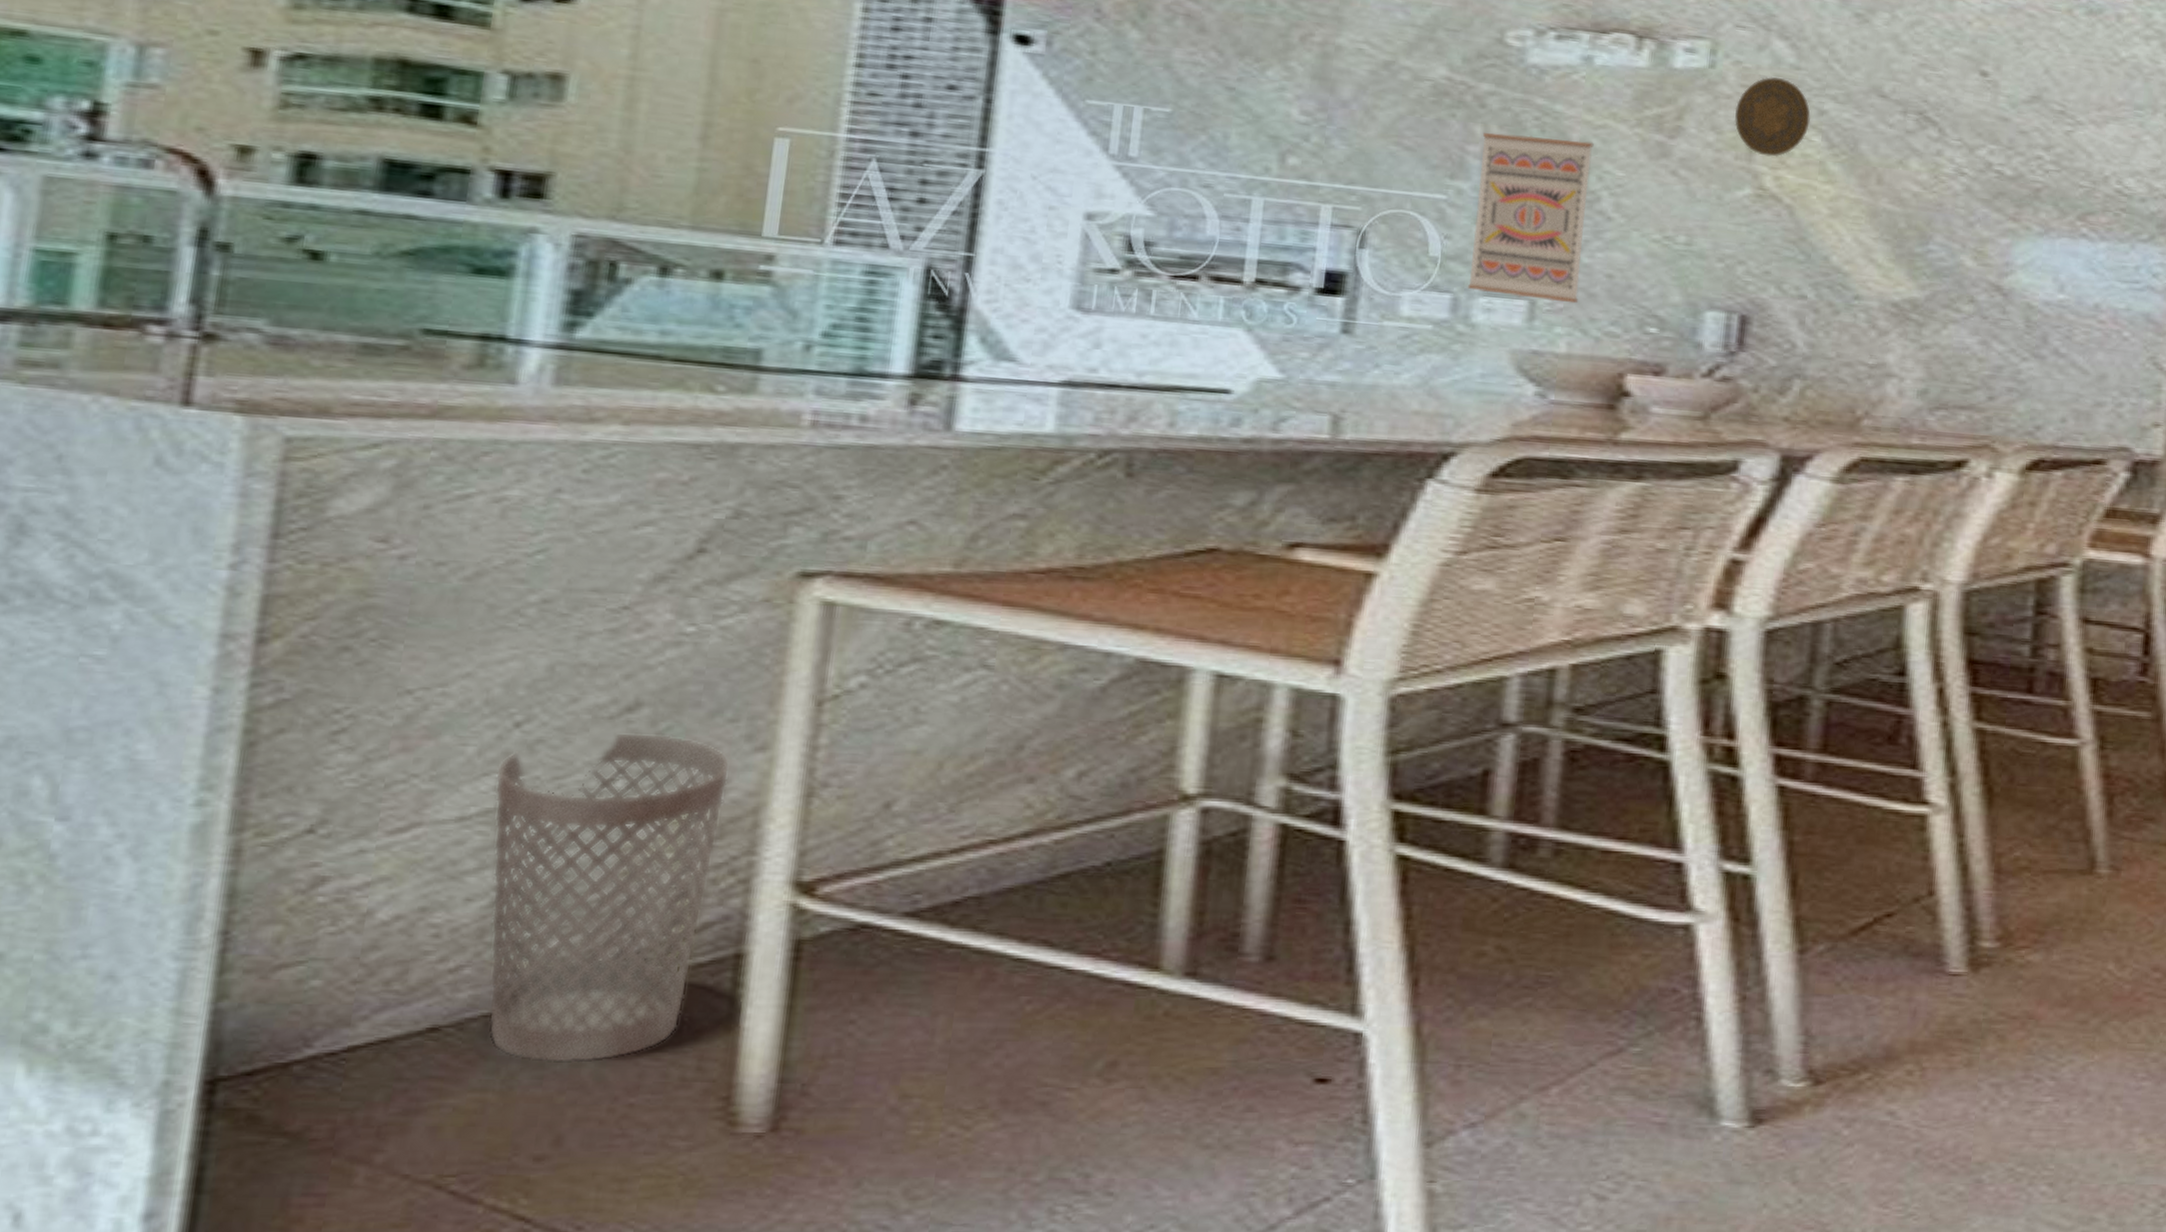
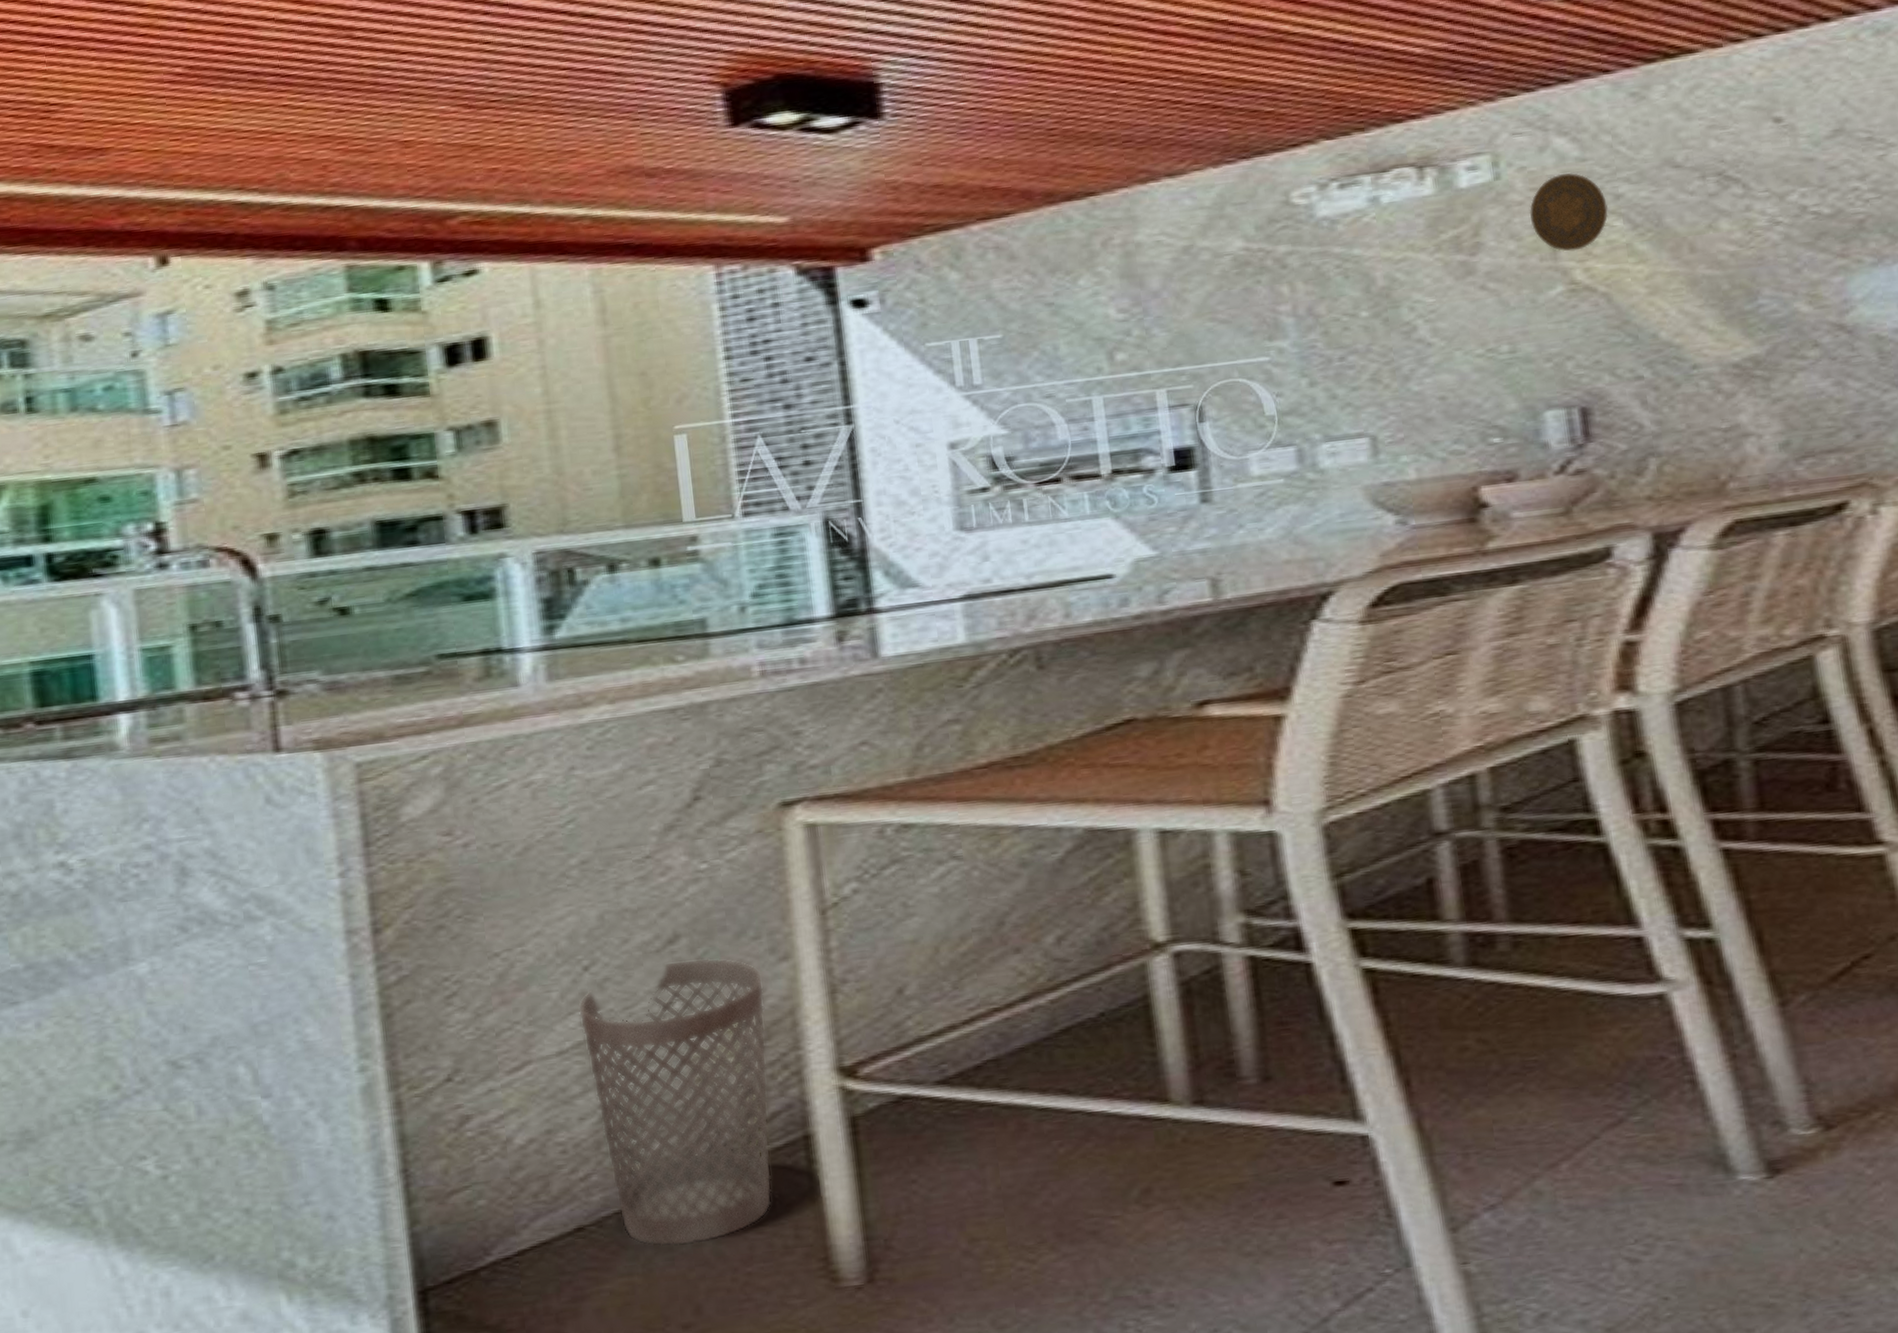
wall art: present [1467,132,1594,304] -> none [1290,277,1418,439]

